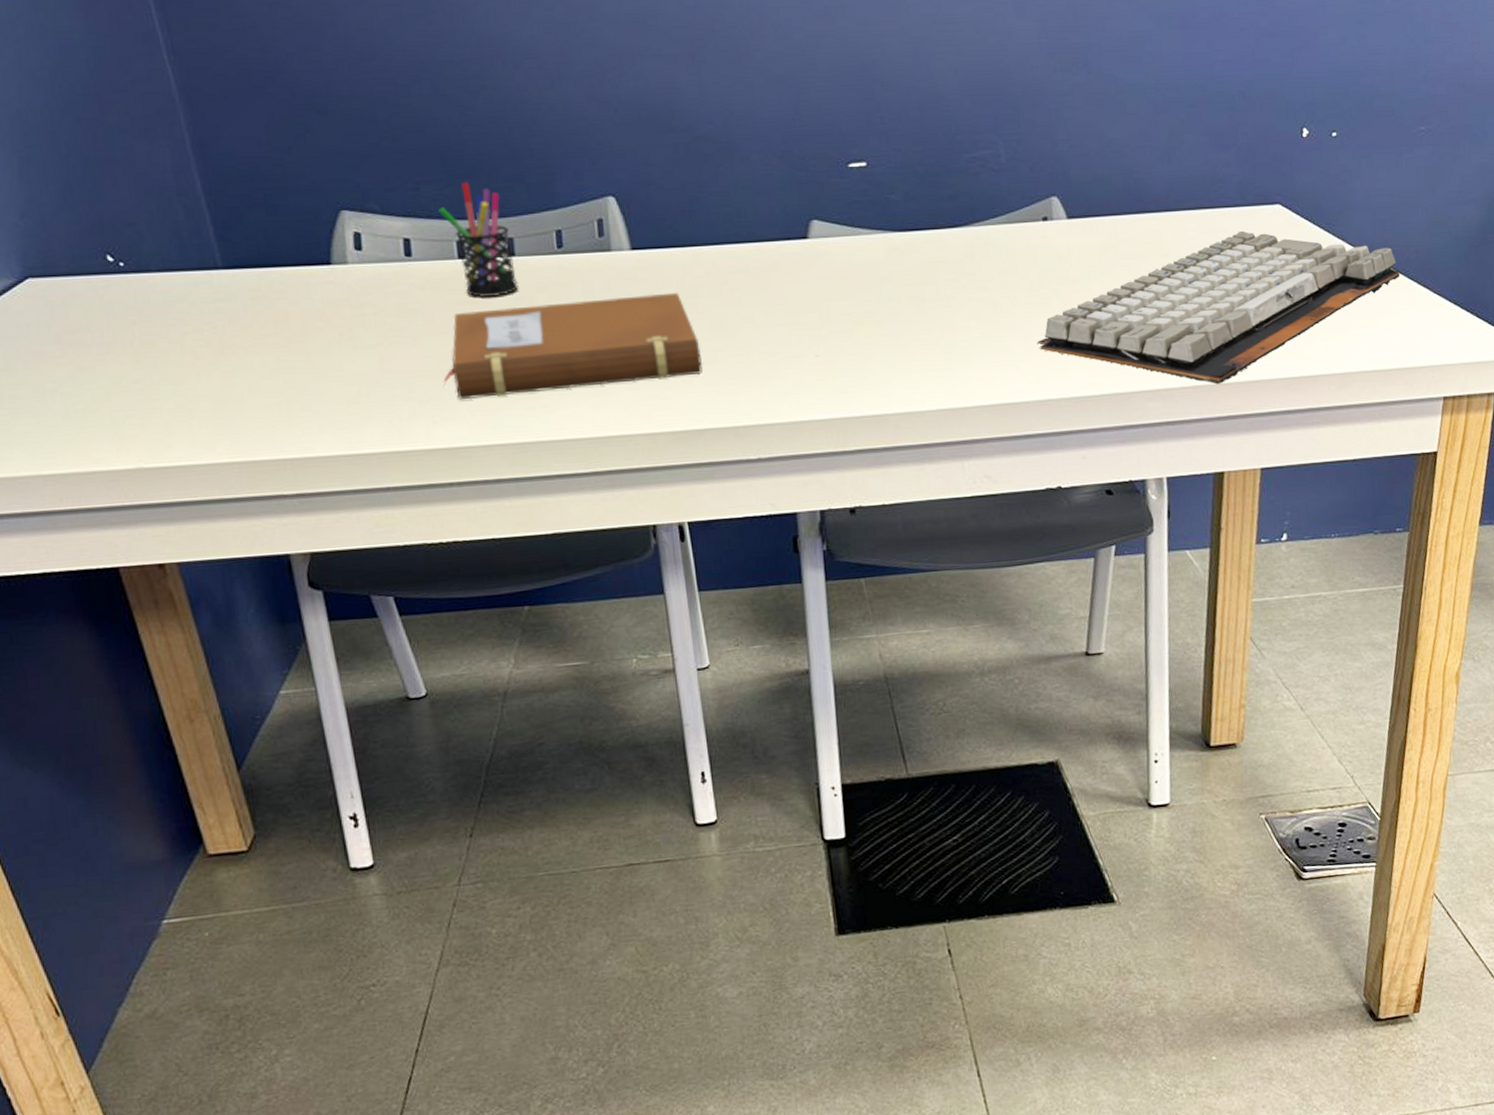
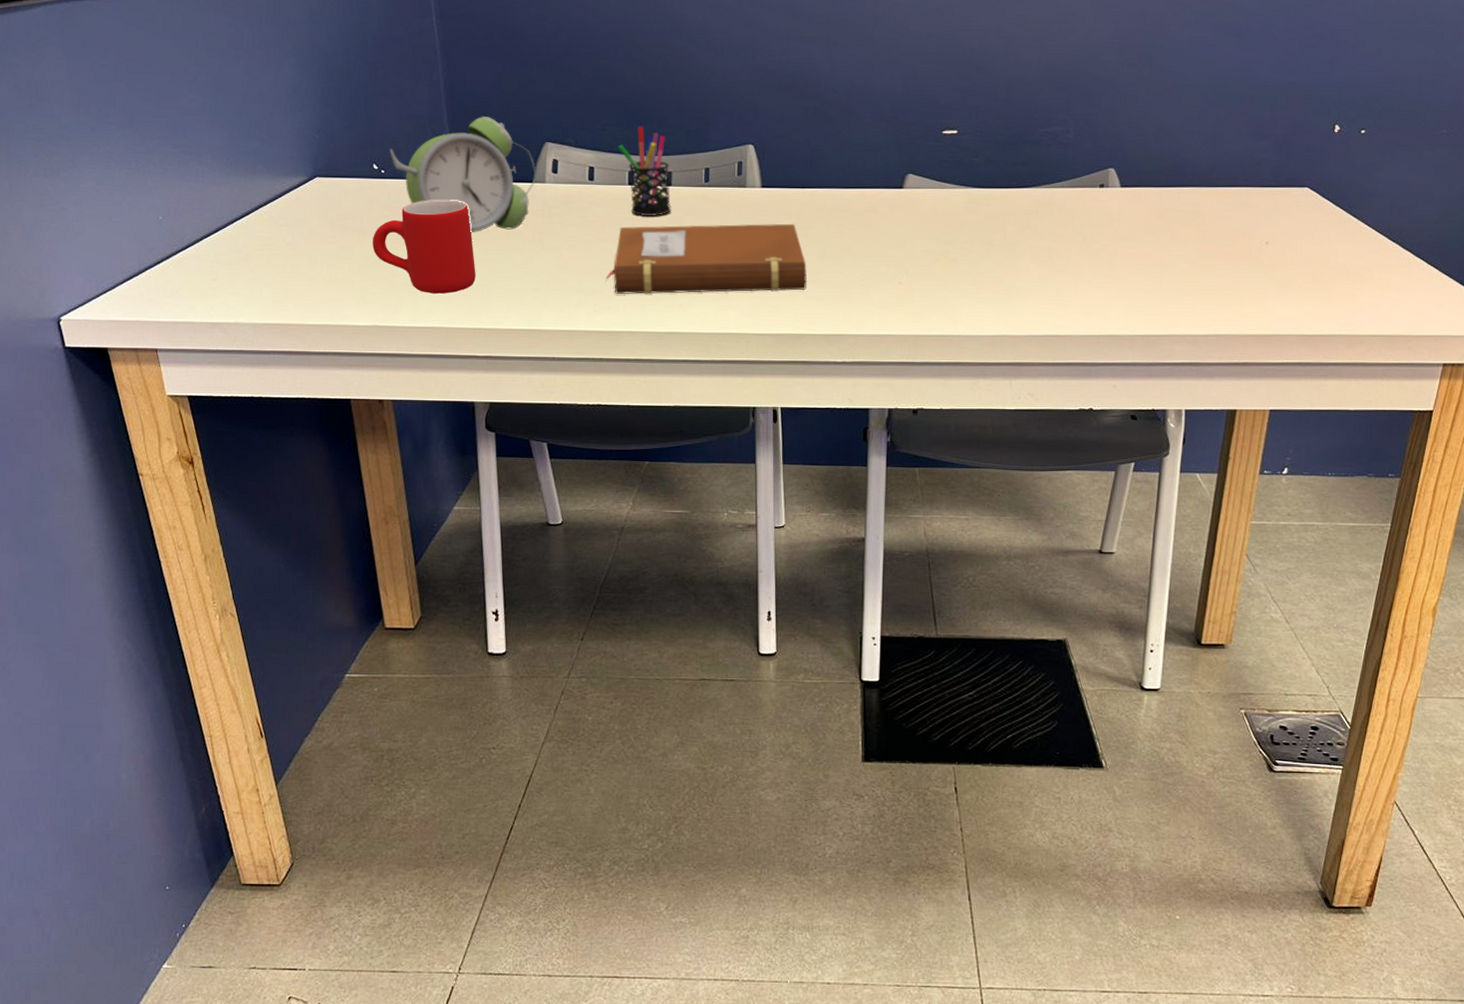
mug: none [119,294,270,420] -> present [372,199,476,294]
alarm clock: none [127,182,335,337] -> present [390,116,537,233]
keyboard: present [1037,230,1400,384] -> none [1084,207,1412,335]

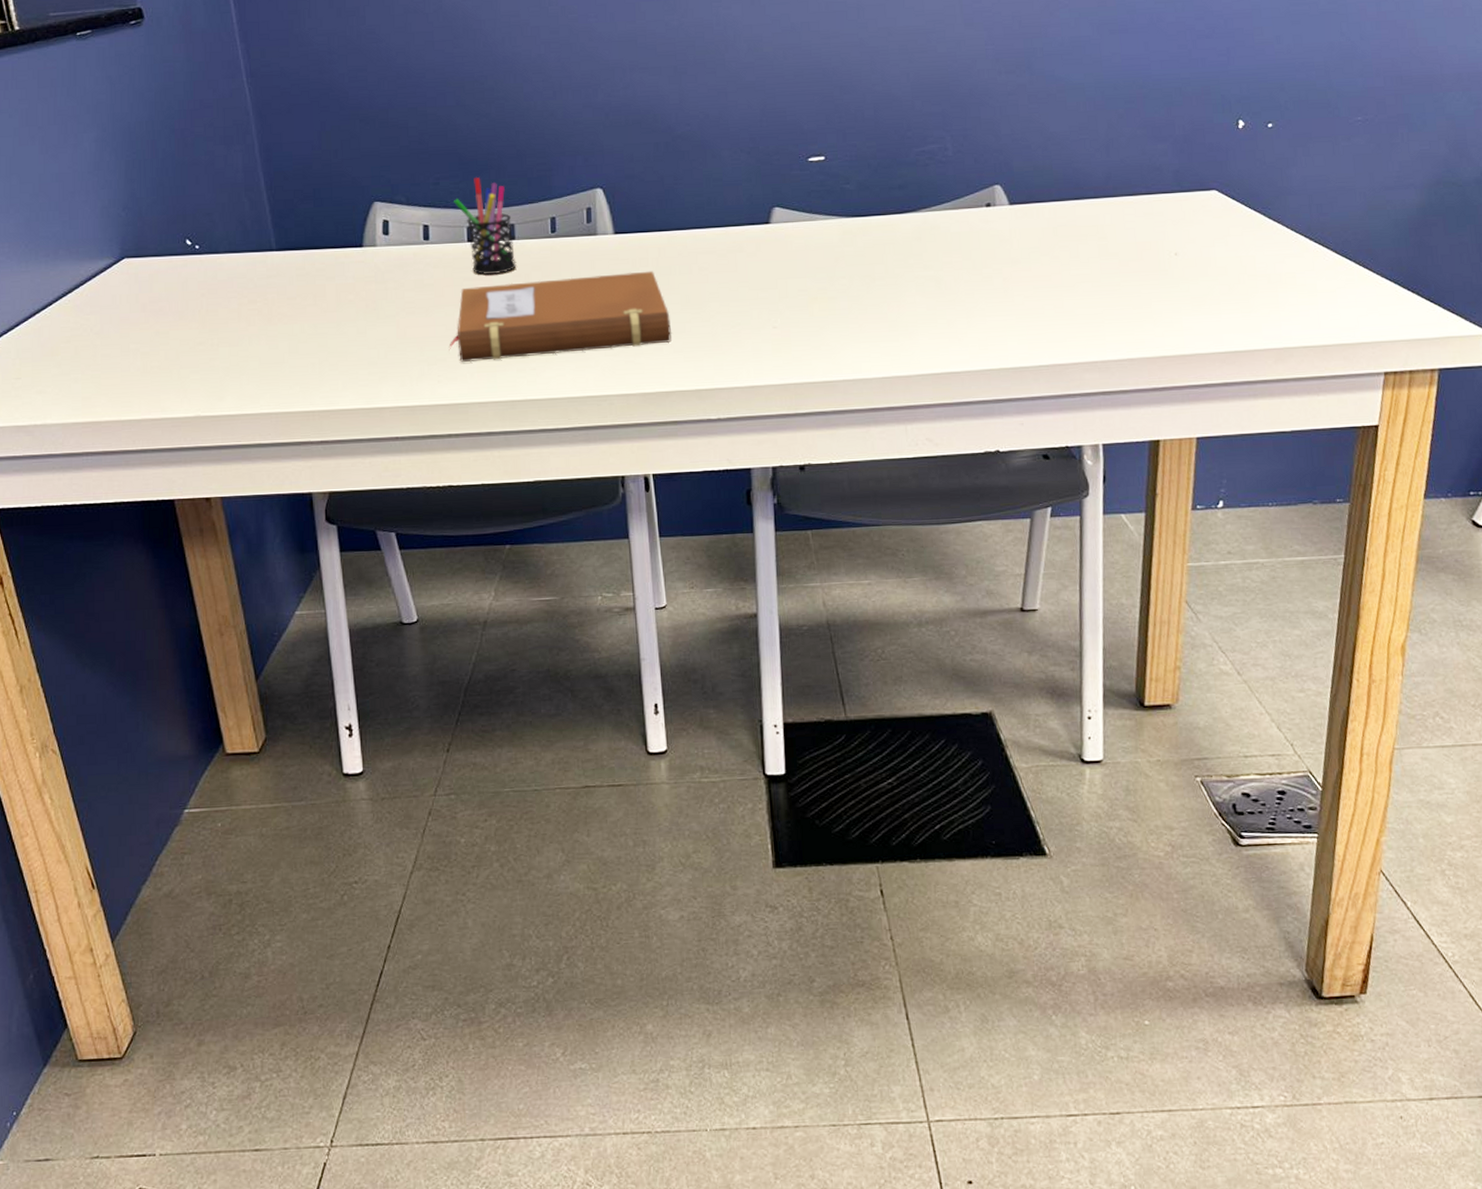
mug: present [372,199,476,294] -> none [189,272,306,377]
alarm clock: present [390,116,537,233] -> none [204,179,366,307]

